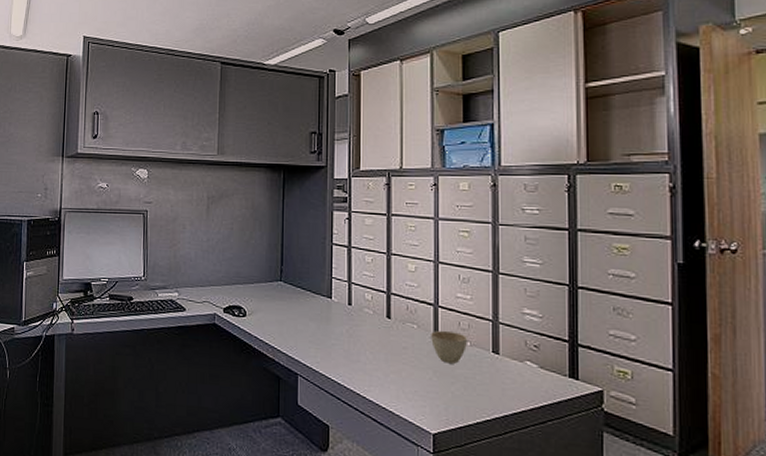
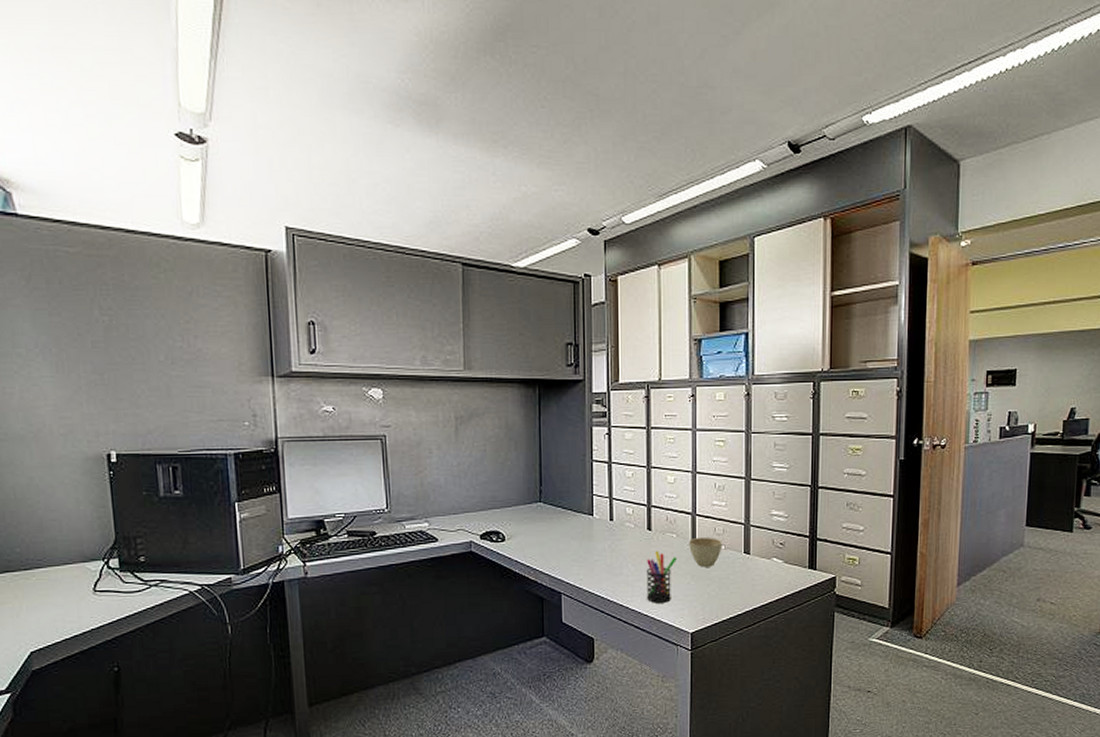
pen holder: none [384,340,417,397] -> present [646,550,677,603]

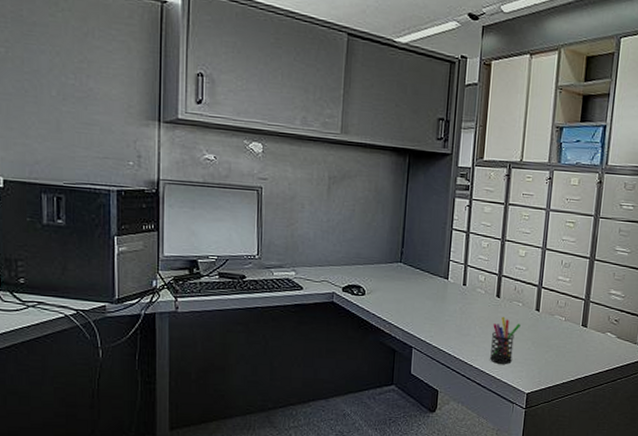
cup: present [688,537,723,567] -> none [532,307,564,336]

